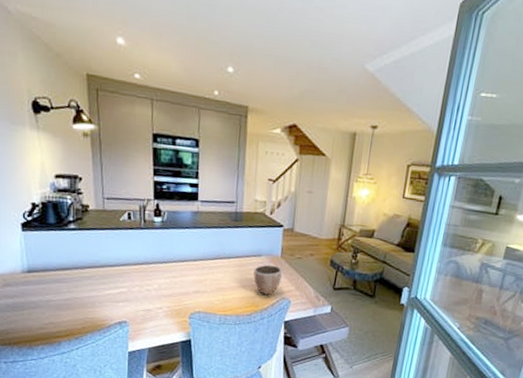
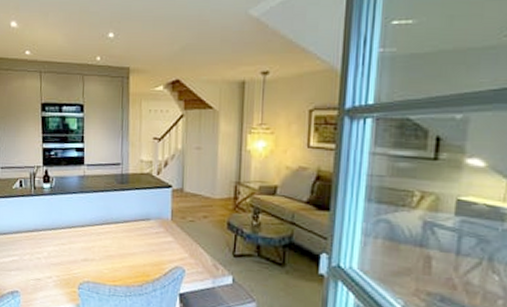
decorative bowl: present [253,264,282,295] -> none [143,229,173,263]

